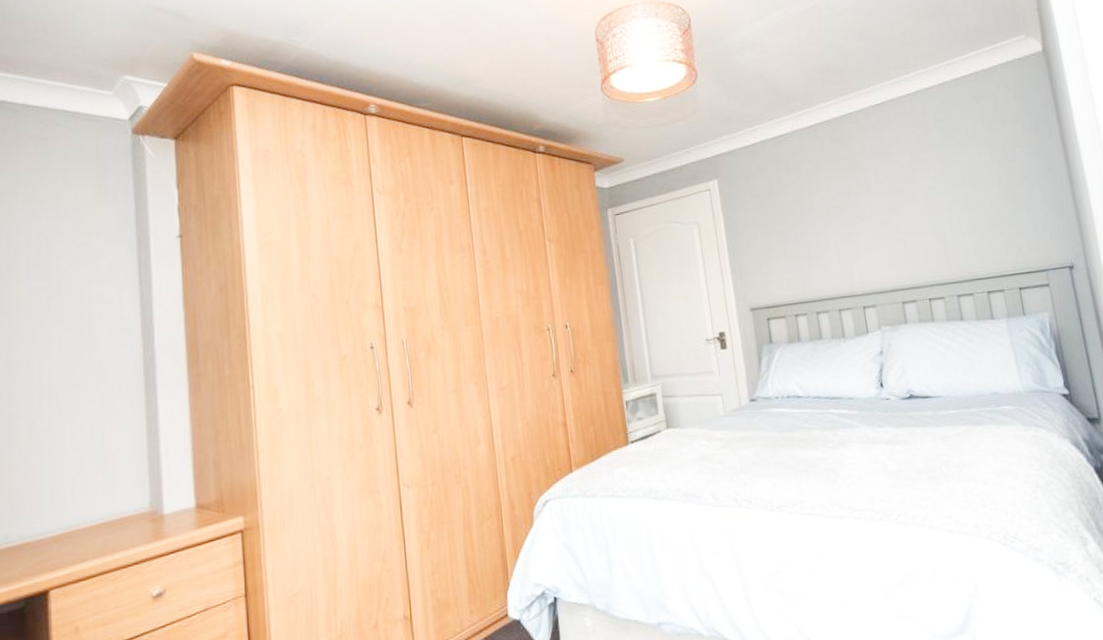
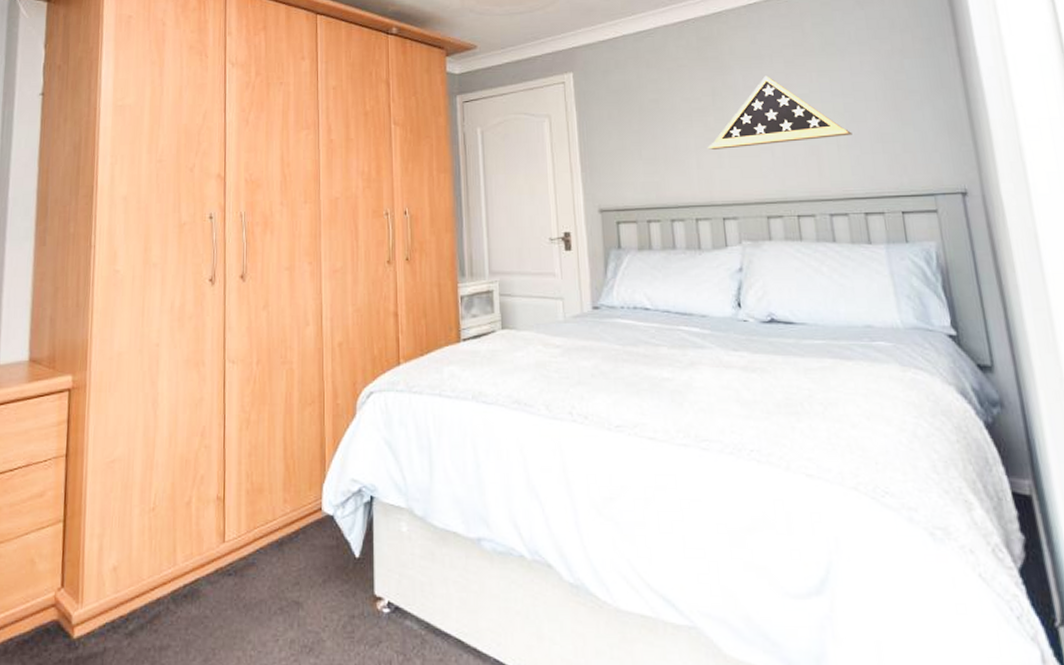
display case: none [845,171,974,244] -> present [707,76,852,150]

